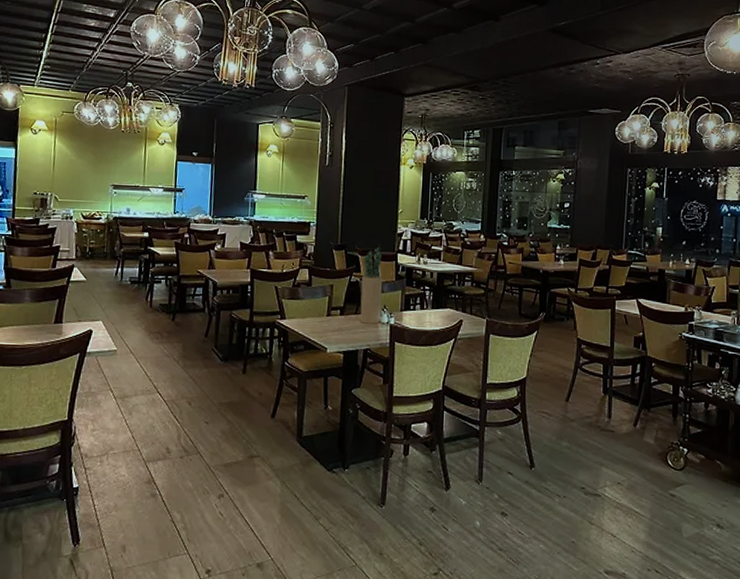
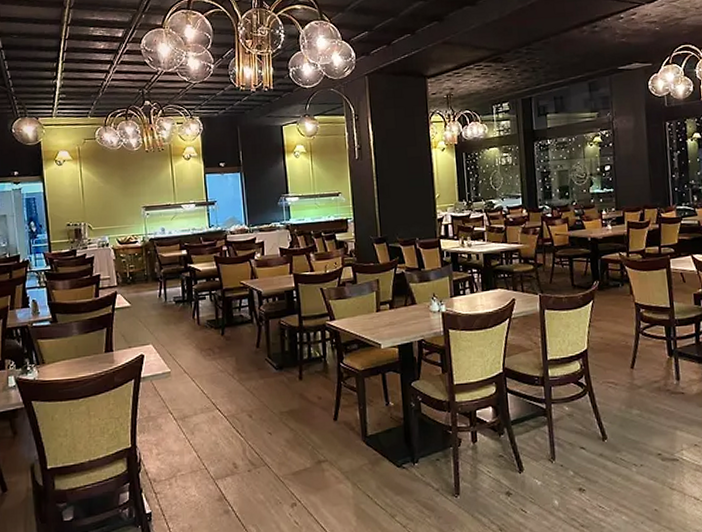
vase: present [360,244,383,325] -> none [407,232,432,316]

